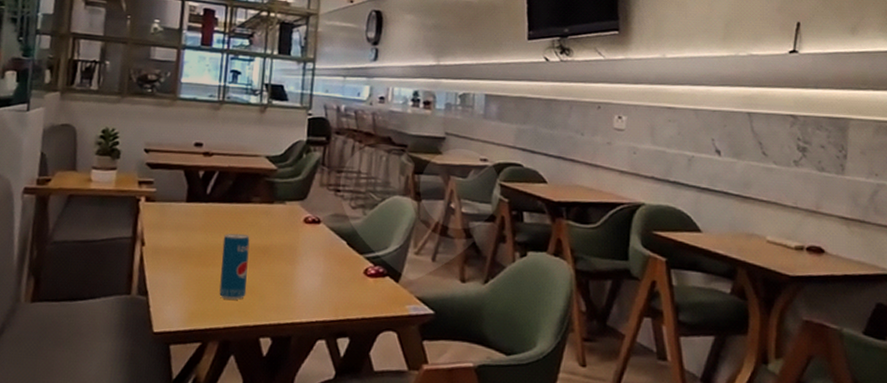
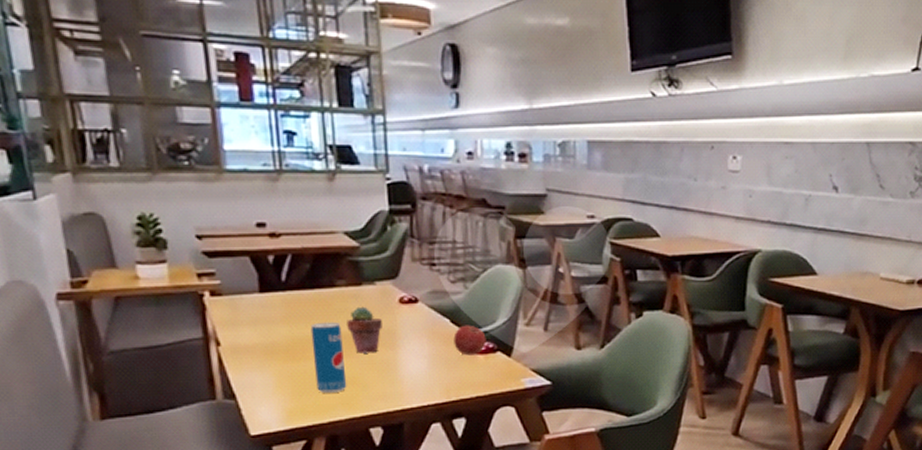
potted succulent: none [255,222,286,266] -> present [347,306,382,354]
apple: none [347,248,378,278] -> present [453,325,486,356]

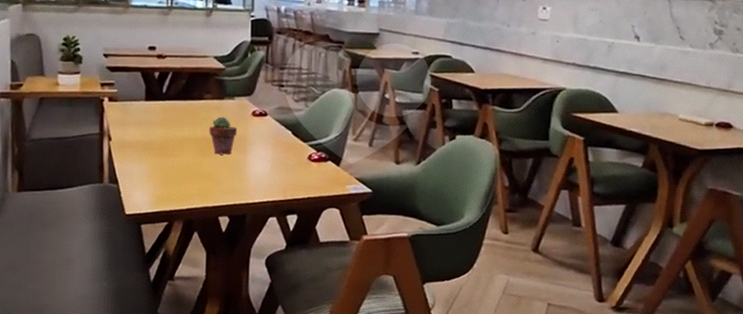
beverage can: present [310,321,347,393] -> none [180,127,205,185]
apple: present [453,325,486,356] -> none [293,137,320,163]

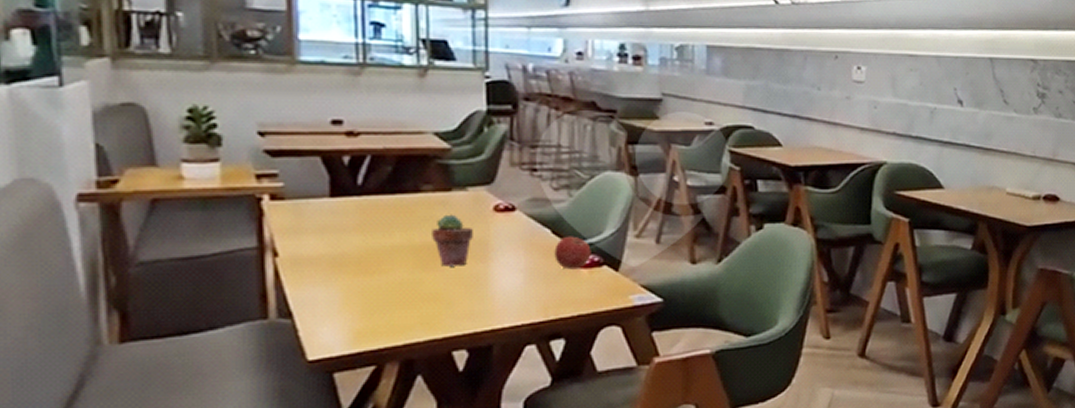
apple: none [293,137,320,163] -> present [554,236,591,270]

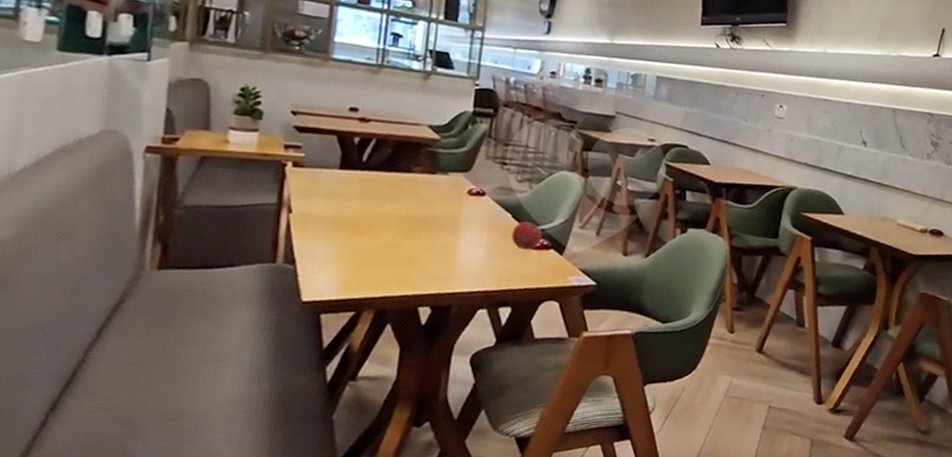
potted succulent: present [432,214,473,267] -> none [415,192,449,237]

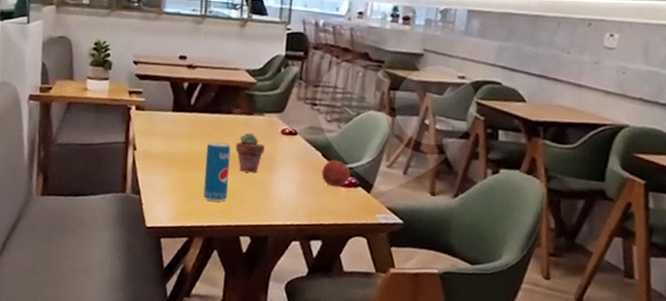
beverage can: none [375,202,410,270] -> present [203,141,231,202]
potted succulent: none [415,192,449,237] -> present [235,132,265,173]

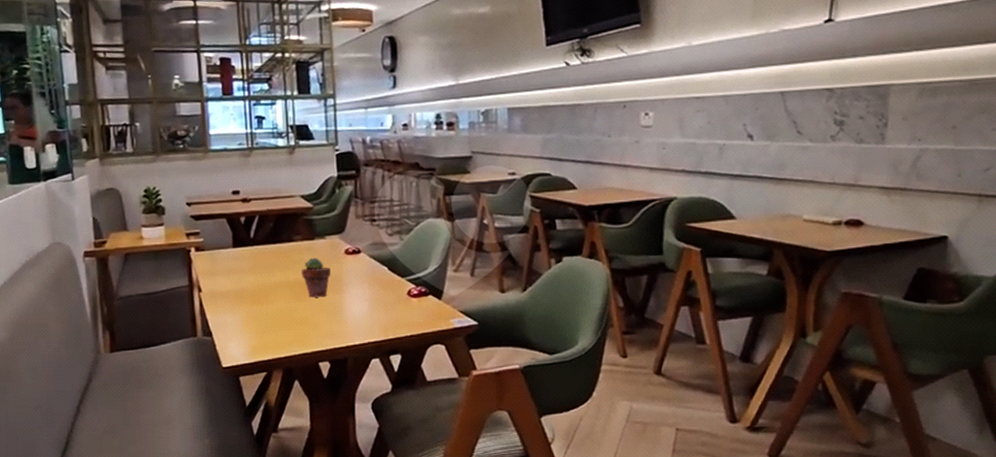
beverage can: present [203,141,231,202] -> none [272,270,301,331]
apple: present [321,159,351,187] -> none [391,272,419,299]

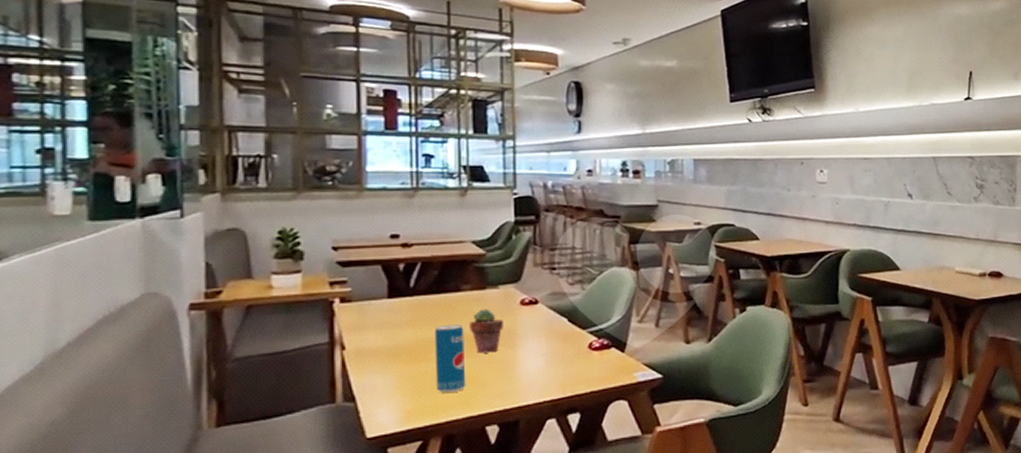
beverage can: none [272,270,301,331] -> present [434,323,466,393]

